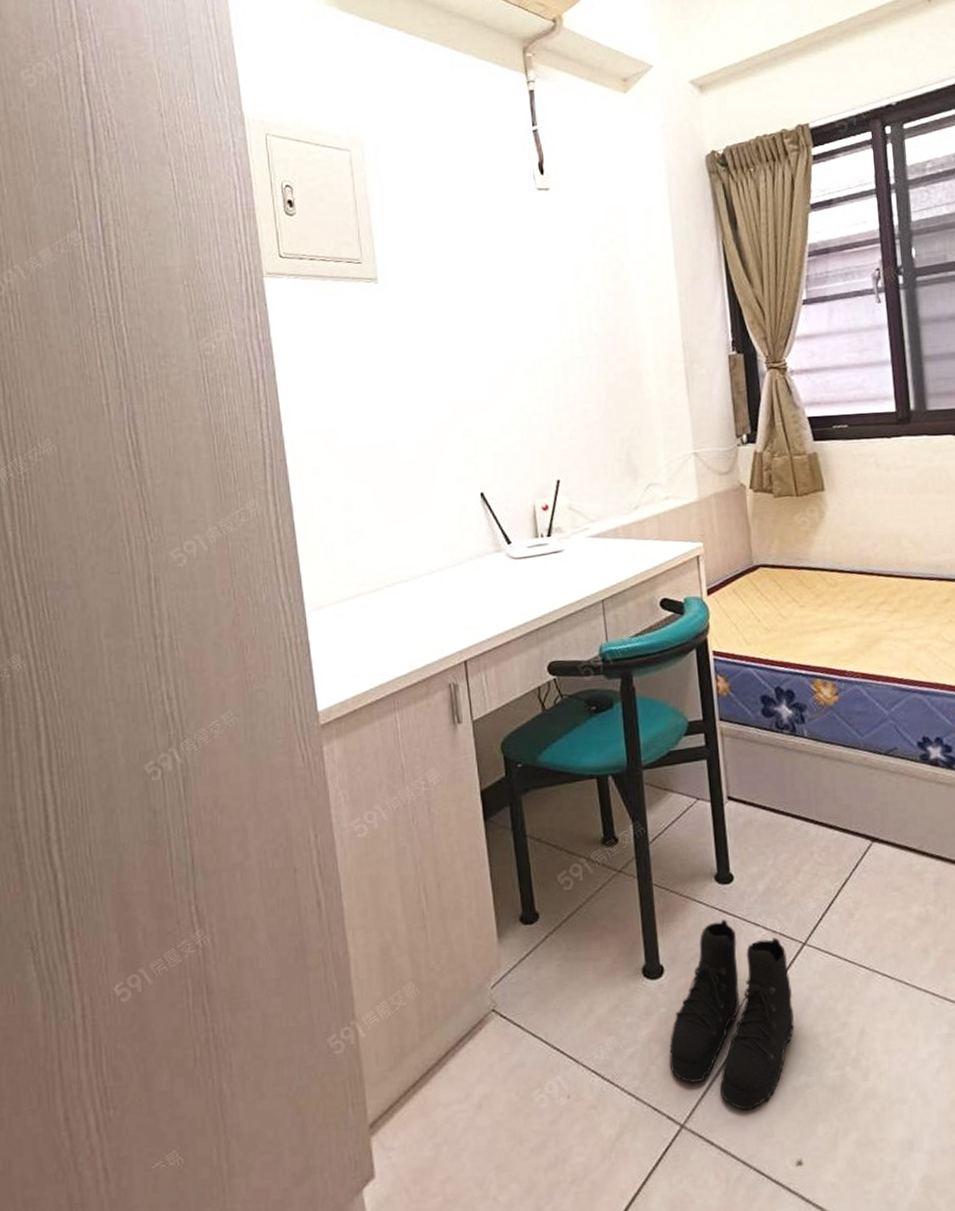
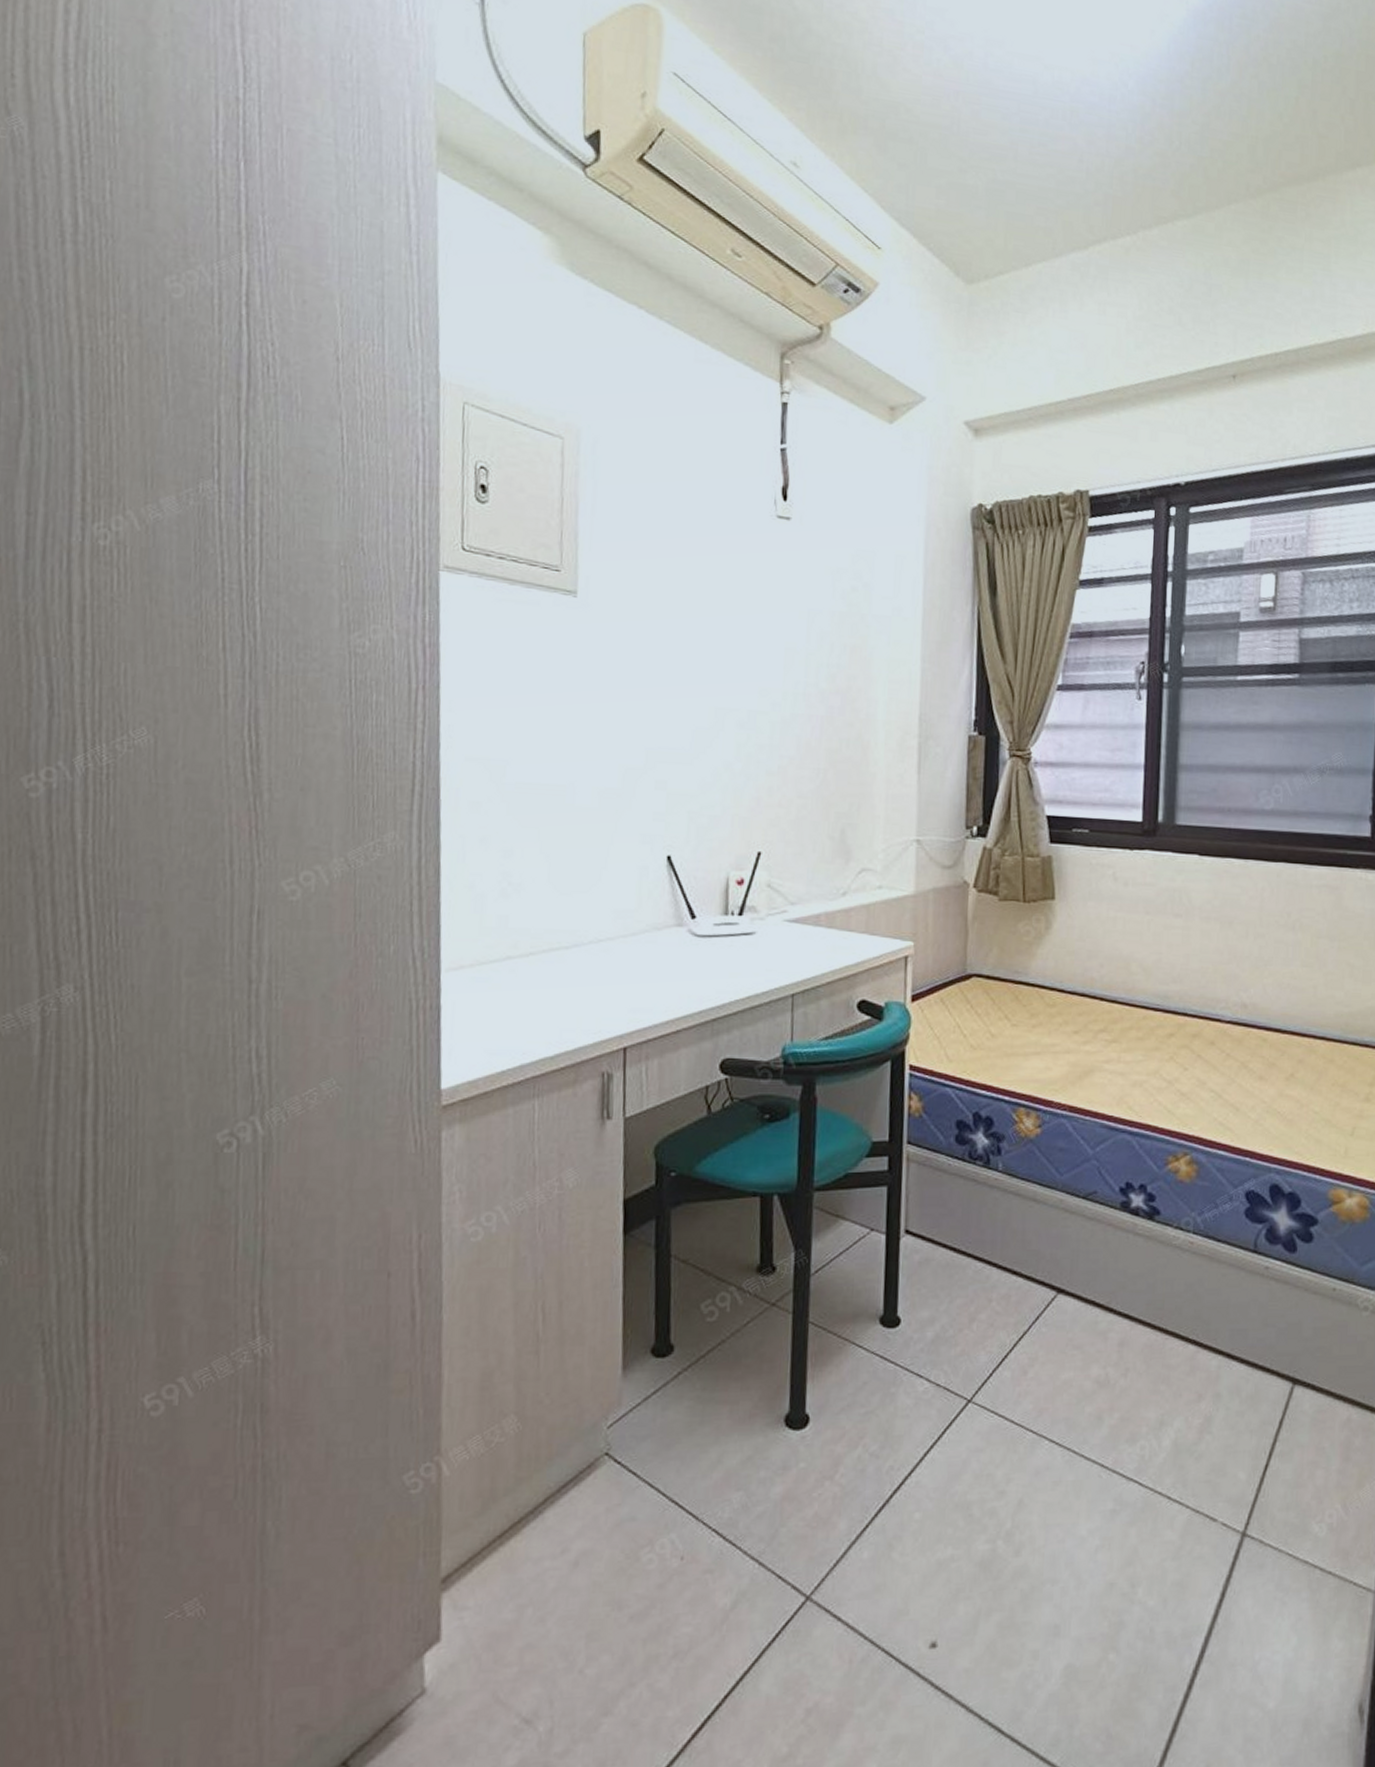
boots: present [669,919,794,1111] -> none [803,1367,949,1584]

